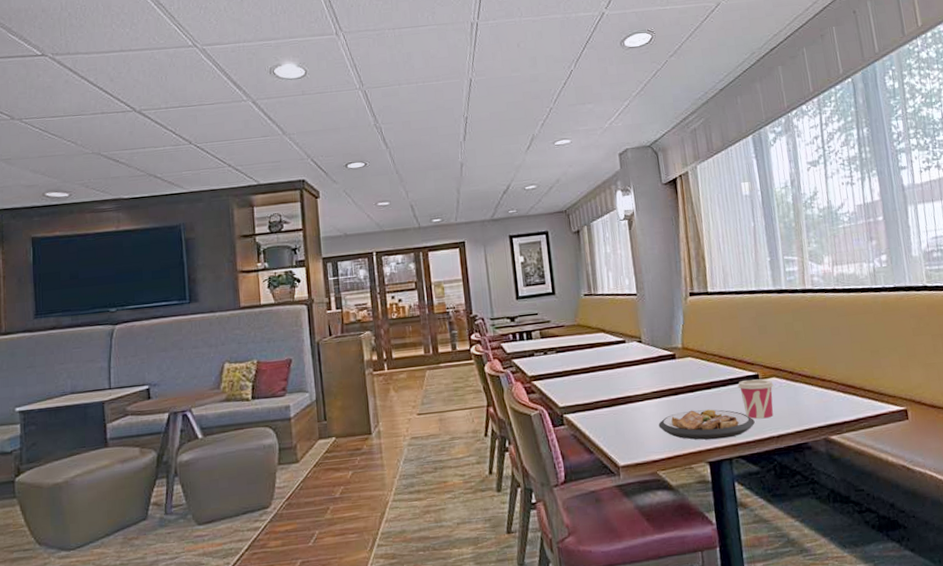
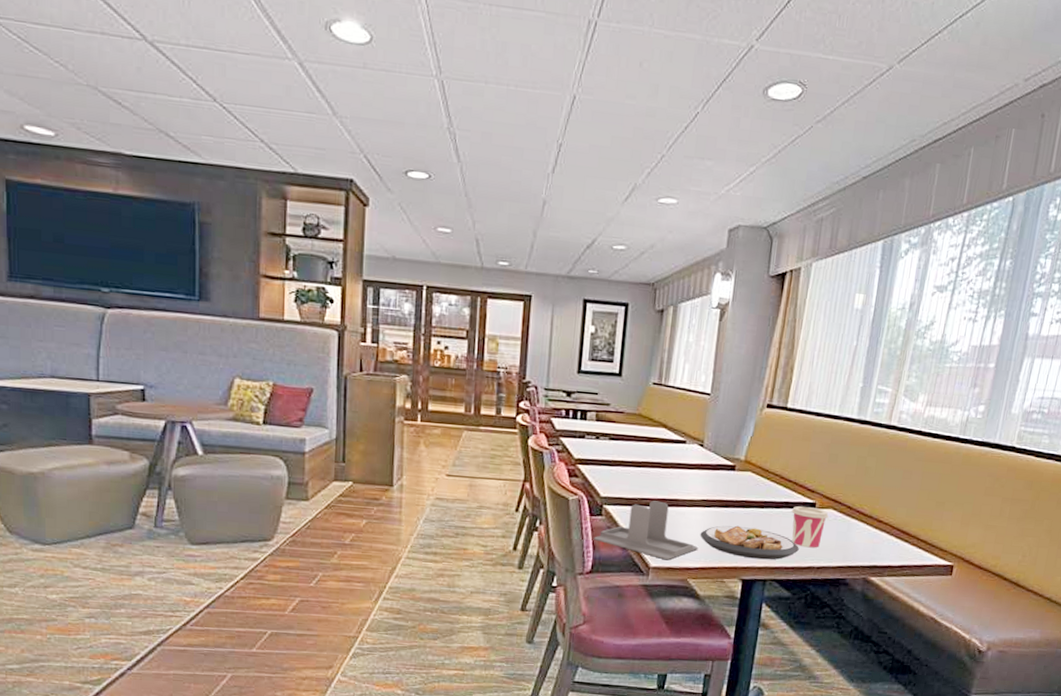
napkin holder: none [560,401,660,457] -> present [593,500,698,560]

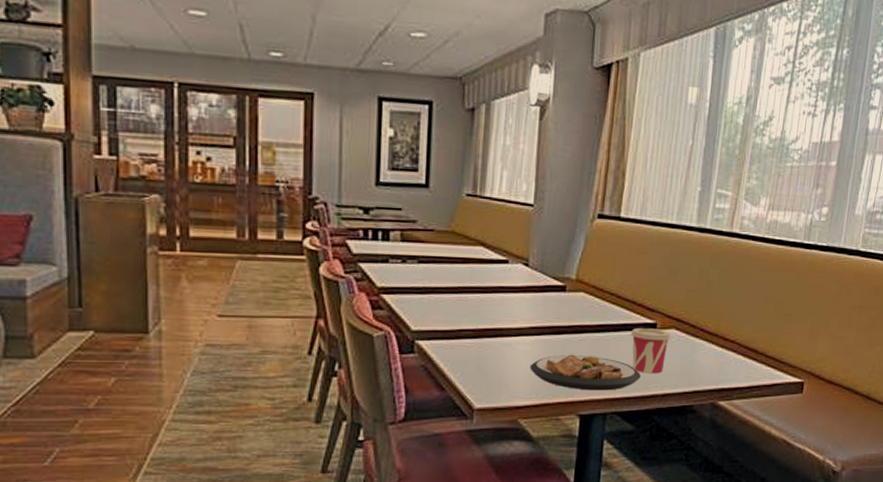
napkin holder: present [593,500,698,560] -> none [405,331,529,400]

